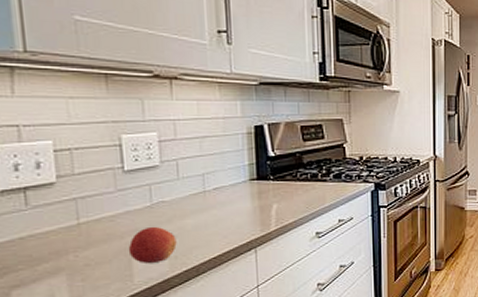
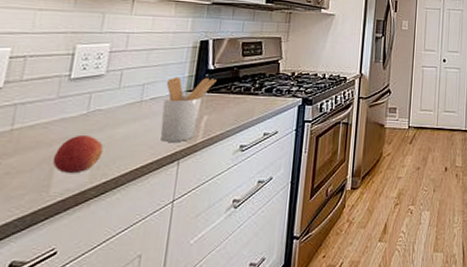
utensil holder: none [226,165,280,231] -> present [160,77,217,142]

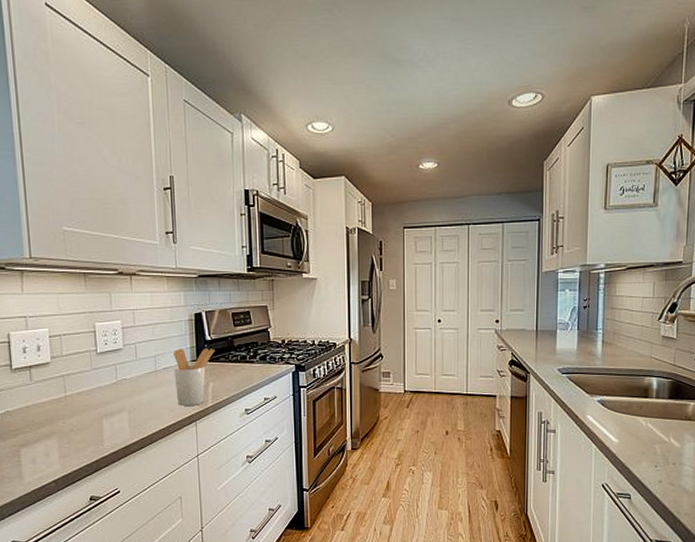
apple: present [52,134,103,173] -> none [100,400,136,431]

